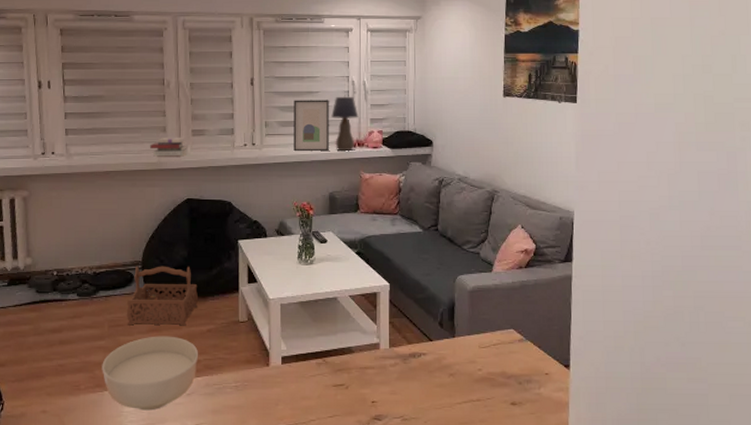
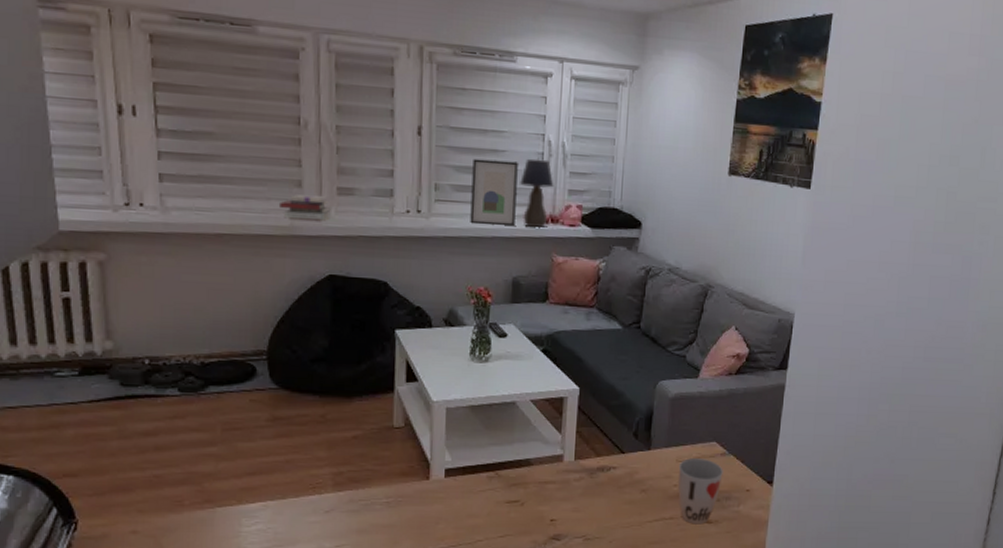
bowl: present [102,336,199,411] -> none [213,442,341,531]
decorative basket: present [127,266,198,326] -> none [247,357,341,431]
cup: none [481,344,522,406] -> present [677,458,723,525]

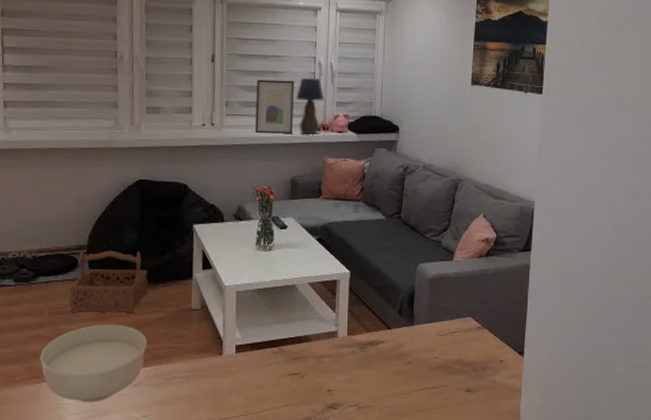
bowl: none [213,442,341,531] -> present [40,324,148,403]
decorative basket: none [247,357,341,431] -> present [69,250,148,314]
books: present [278,195,329,222] -> none [98,114,139,136]
cup: present [677,458,723,525] -> none [438,332,479,393]

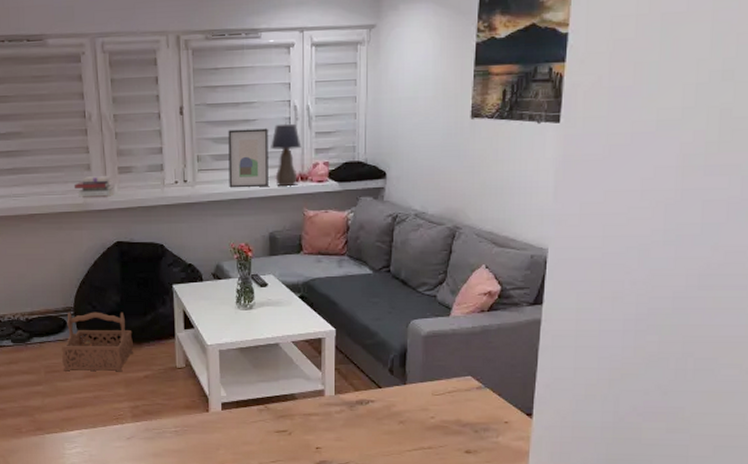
bowl: present [40,324,148,403] -> none [41,381,137,453]
books: none [98,114,139,136] -> present [73,176,113,199]

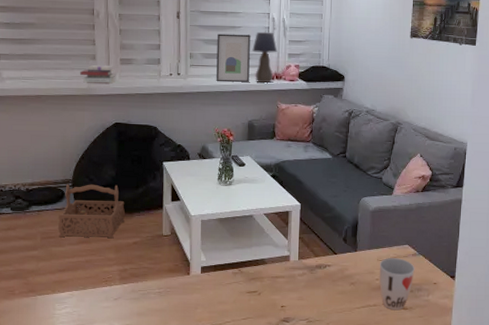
cup: none [434,392,480,454] -> present [379,258,415,311]

